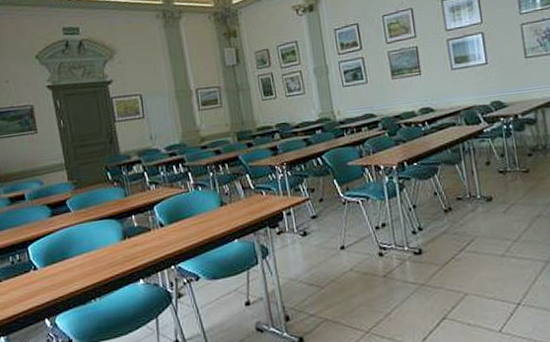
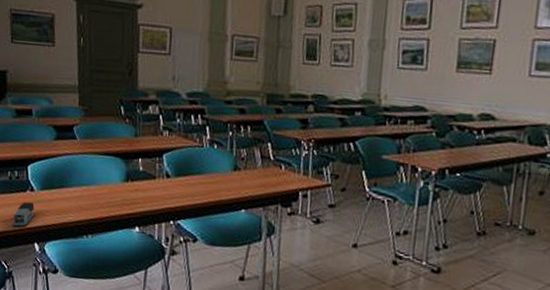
stapler: none [20,281,42,309] -> present [12,202,35,228]

